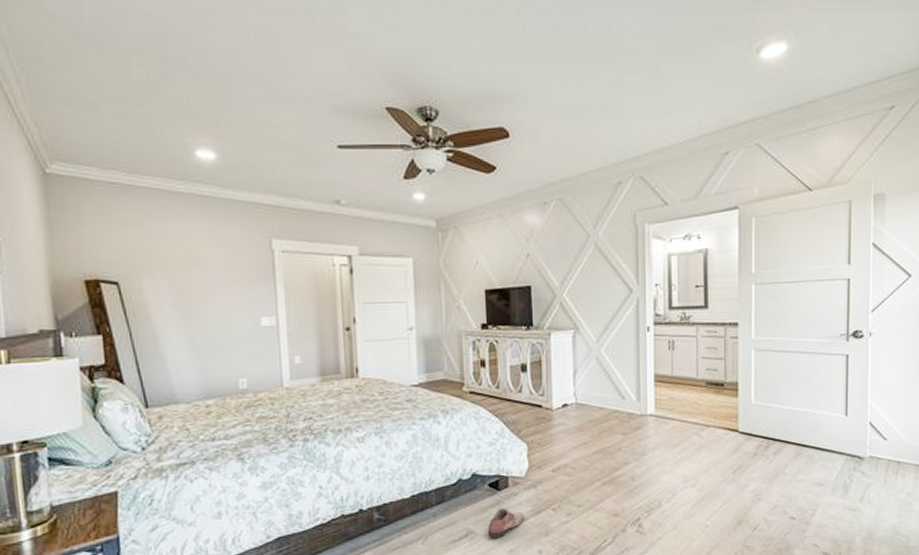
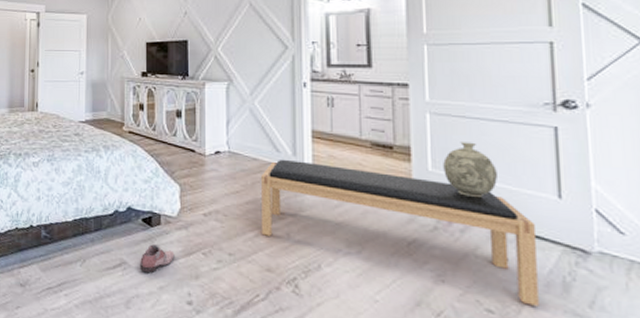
bench: none [607,405,828,508] -> present [261,159,539,306]
decorative vase: none [763,374,803,424] -> present [443,142,497,198]

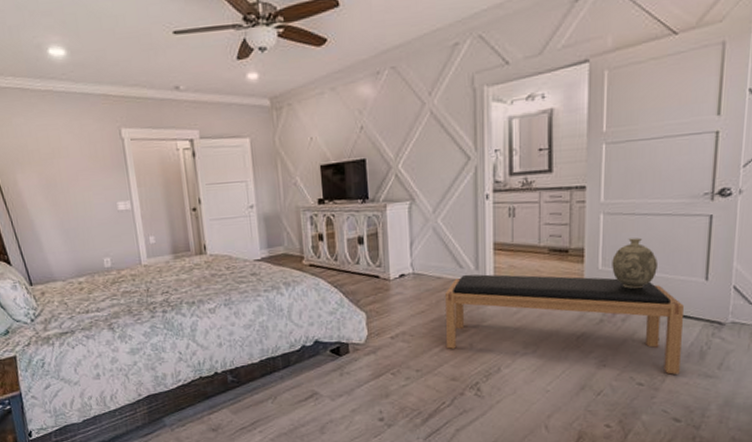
shoe: present [140,244,175,273] -> none [331,372,365,400]

